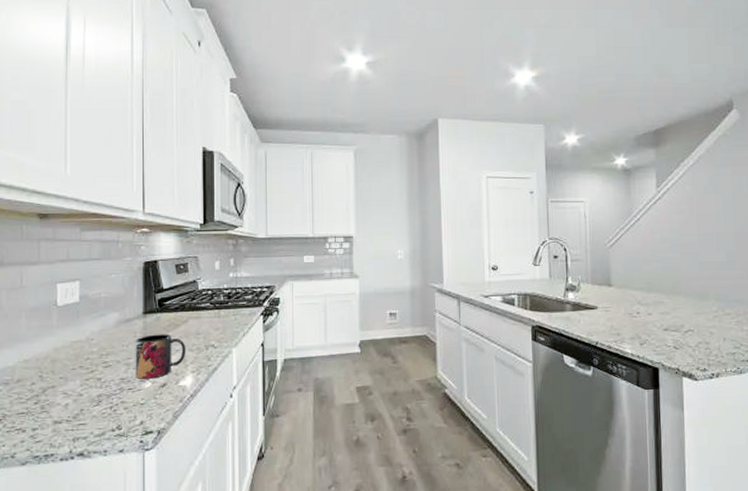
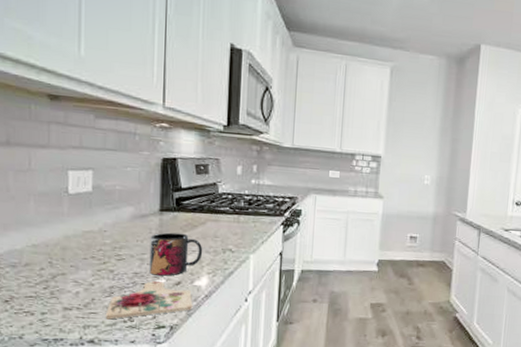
cutting board: none [94,385,179,430] -> present [105,281,193,320]

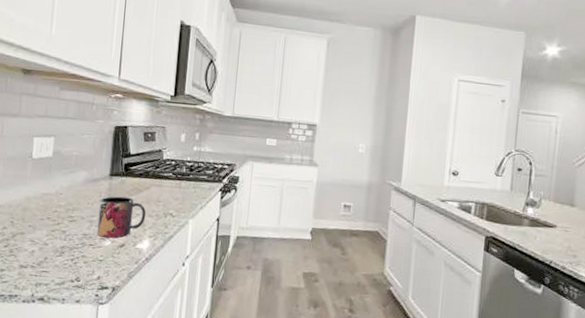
cutting board: present [105,281,193,320] -> none [55,243,134,279]

